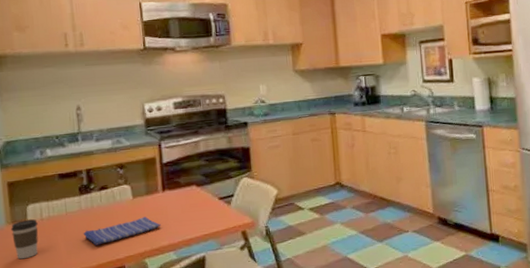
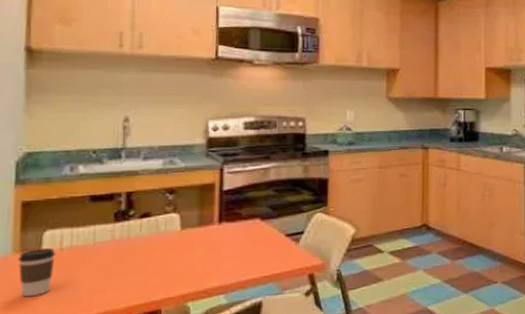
dish towel: present [83,217,161,246] -> none [112,252,212,284]

